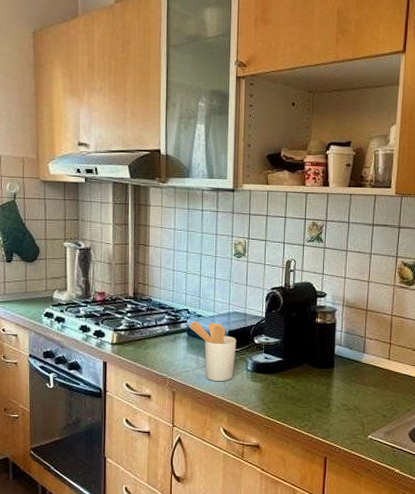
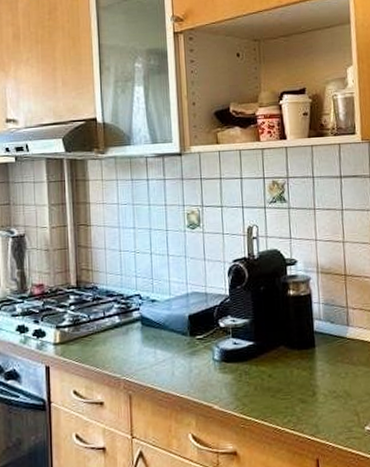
utensil holder: present [189,320,237,382] -> none [142,306,199,378]

